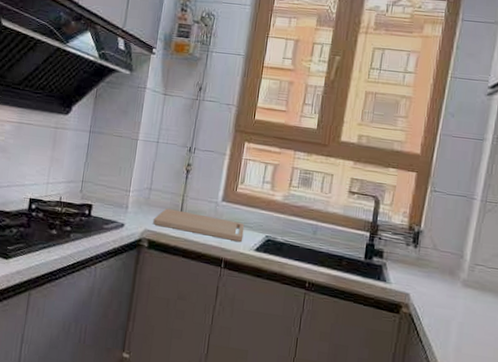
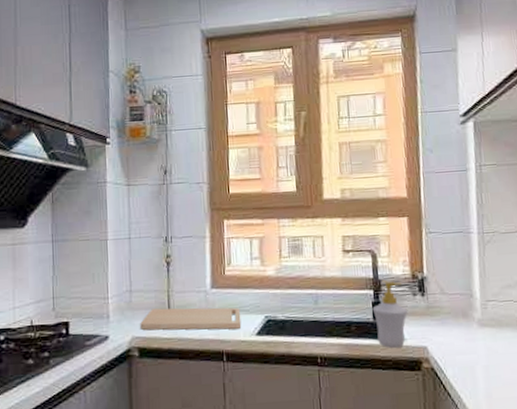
soap bottle: none [365,225,399,290] -> present [372,279,407,349]

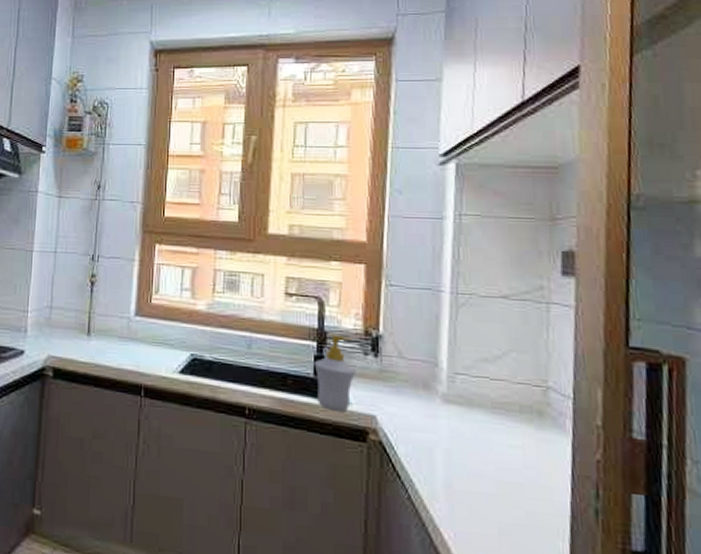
cutting board: present [140,307,242,330] -> none [57,329,164,363]

